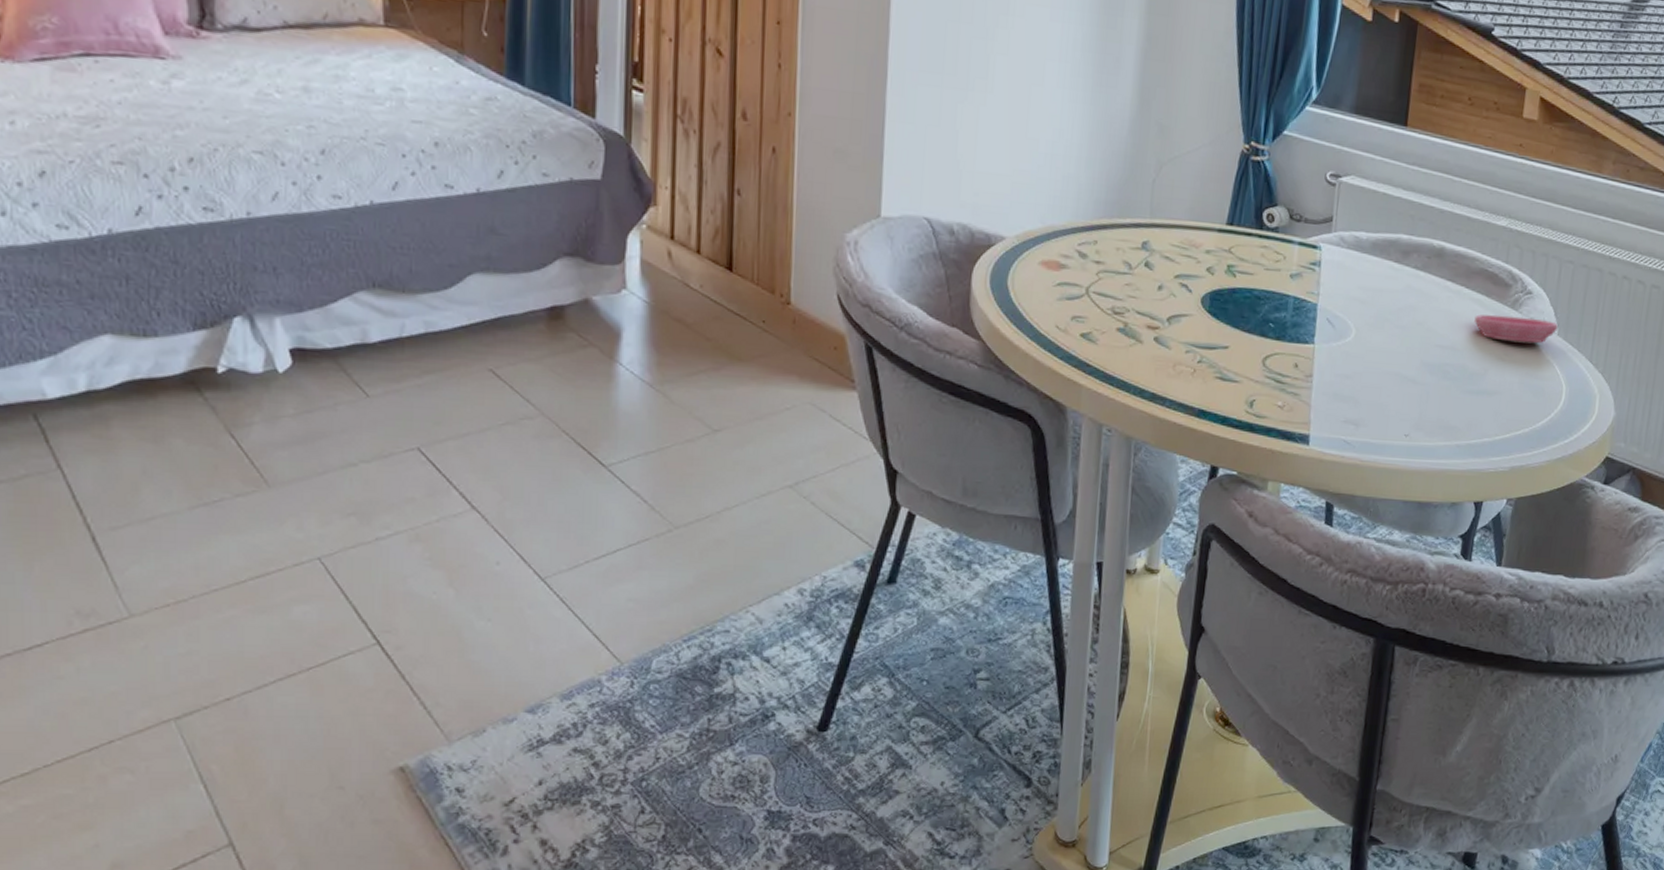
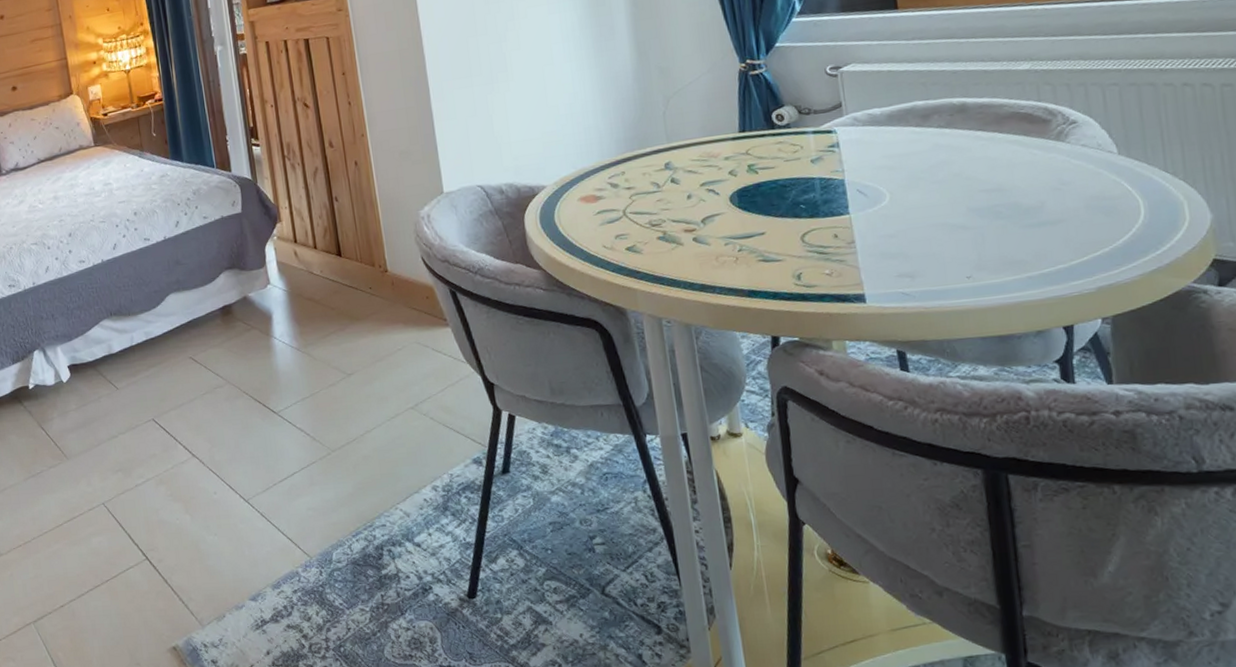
saucer: present [1474,314,1558,344] -> none [1016,143,1116,173]

